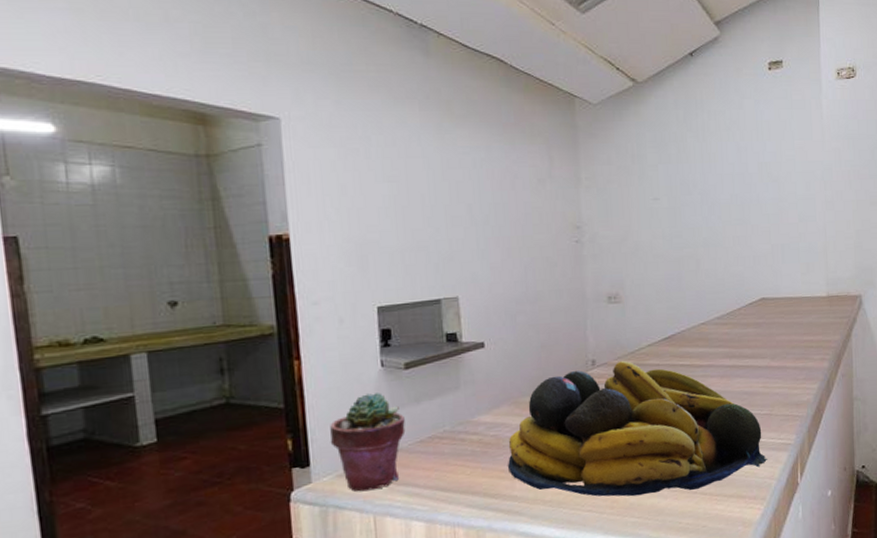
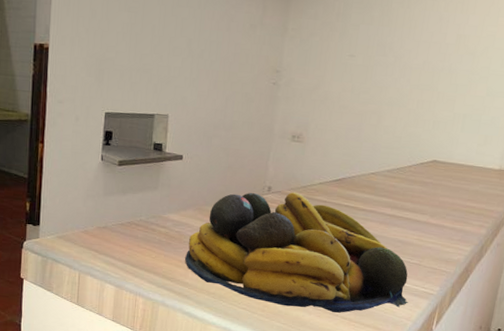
potted succulent: present [330,393,406,492] -> none [56,179,112,254]

